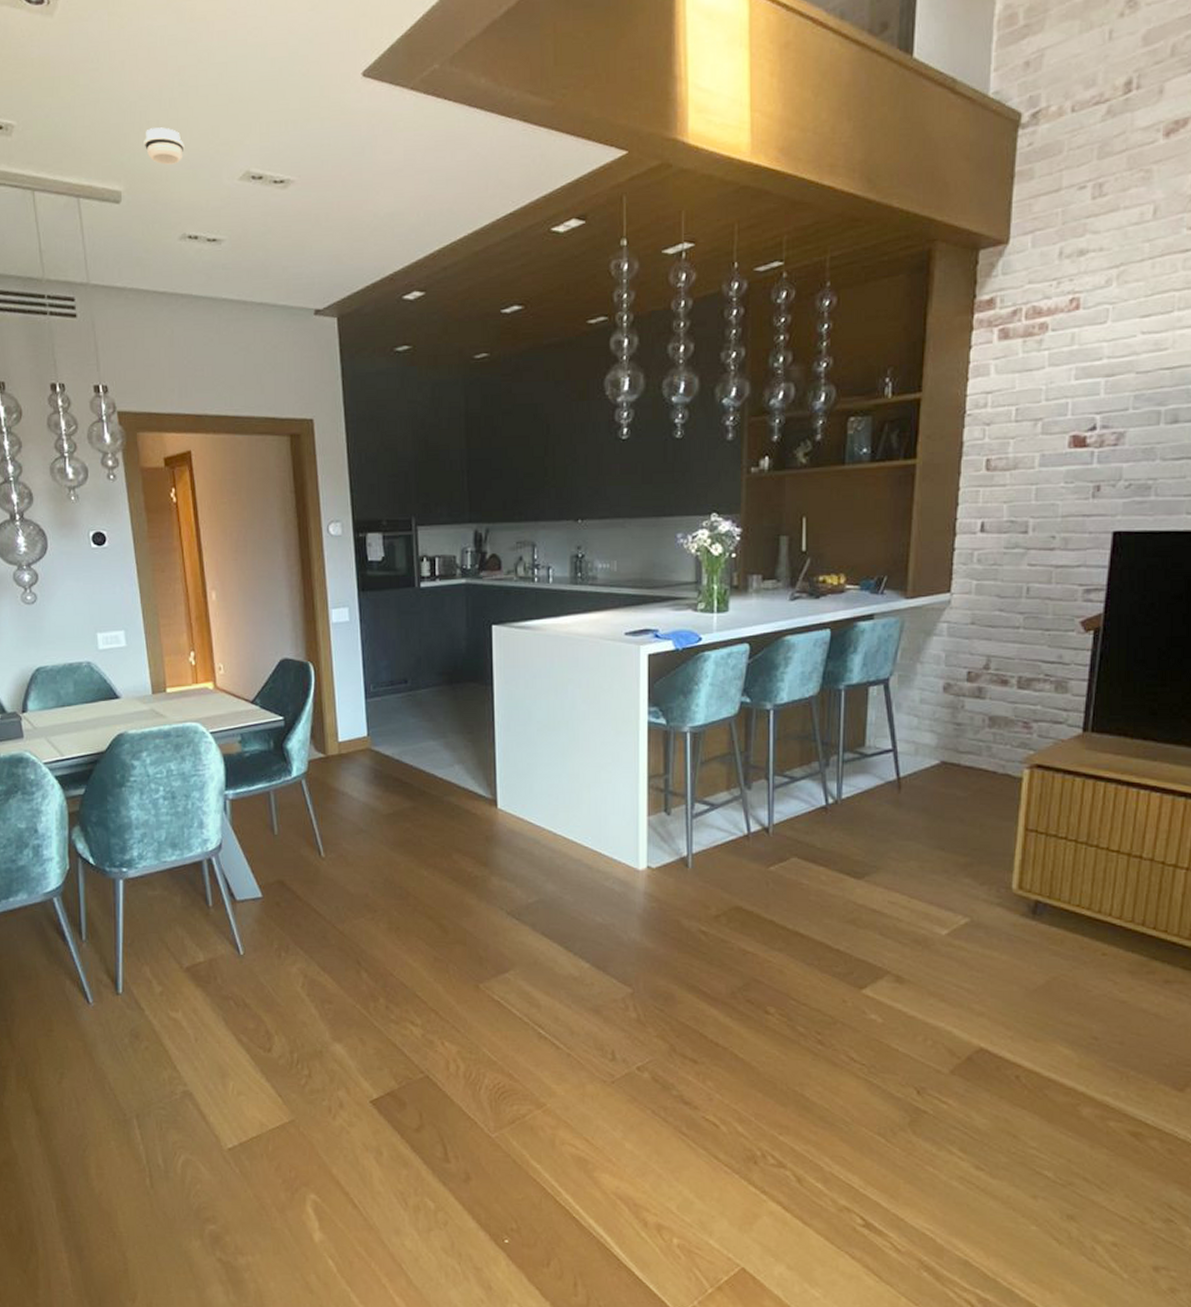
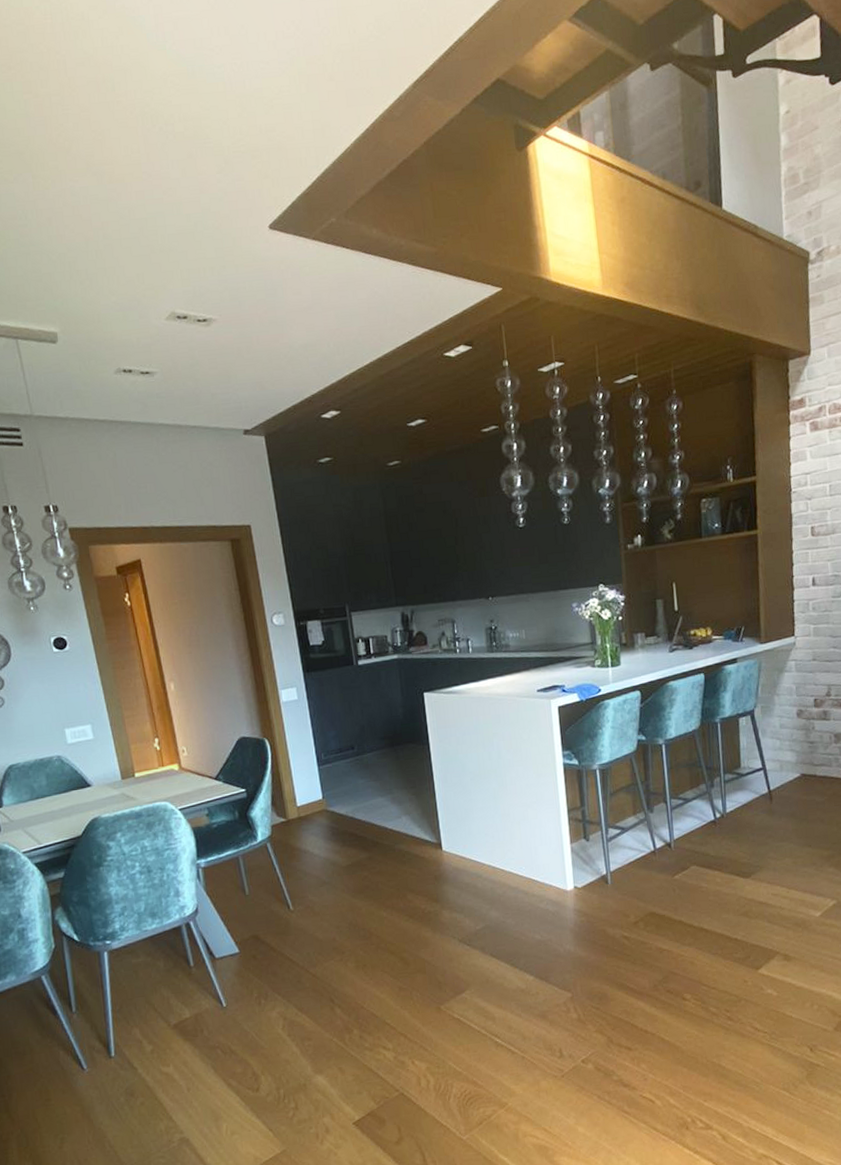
smoke detector: present [144,127,185,165] -> none [74,275,113,308]

